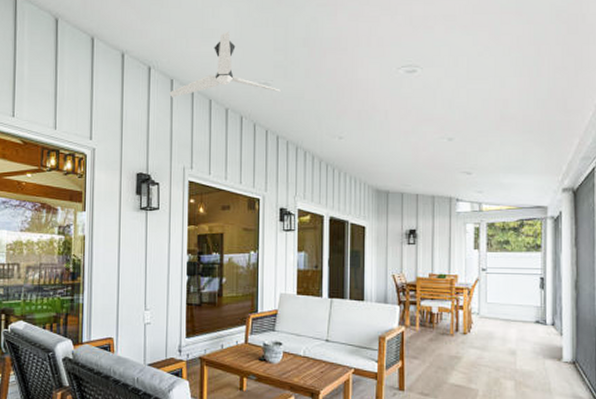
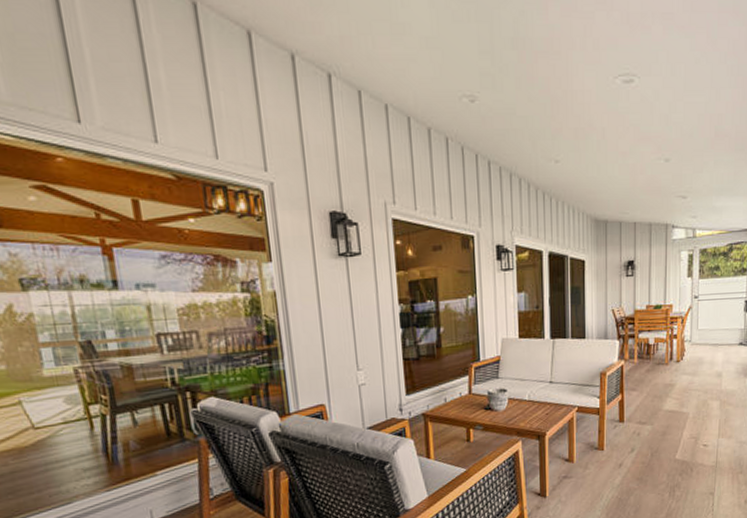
ceiling fan: present [169,31,282,98] -> none [358,26,491,116]

